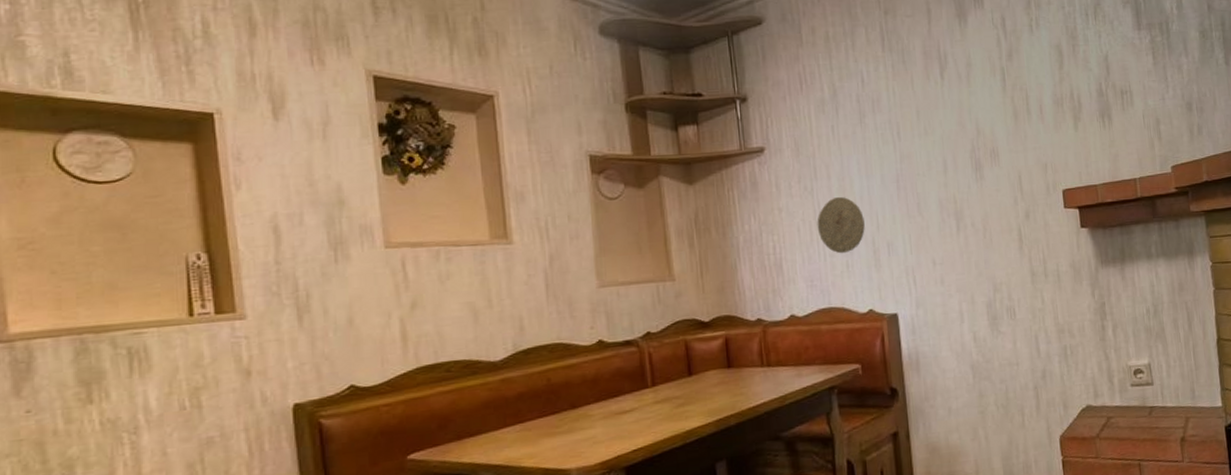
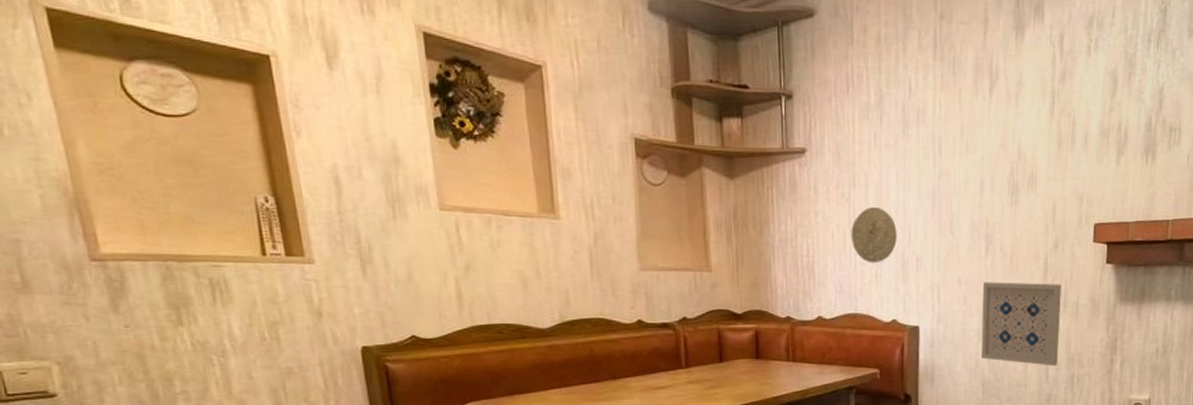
wall art: none [959,254,1048,341] -> present [980,282,1062,366]

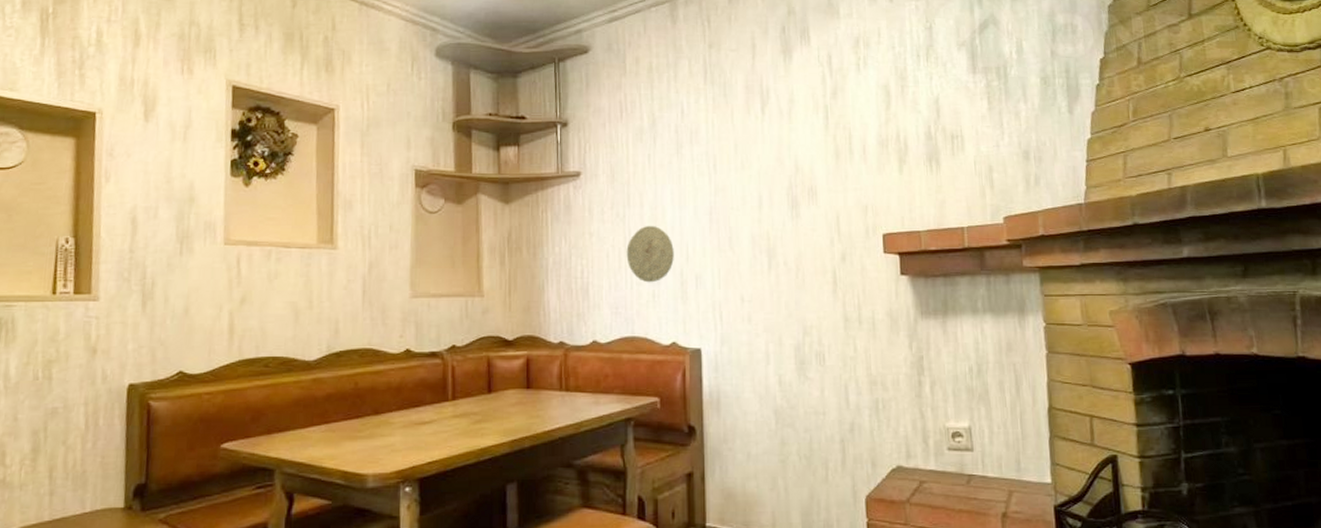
wall art: present [980,282,1062,366] -> none [768,299,859,391]

